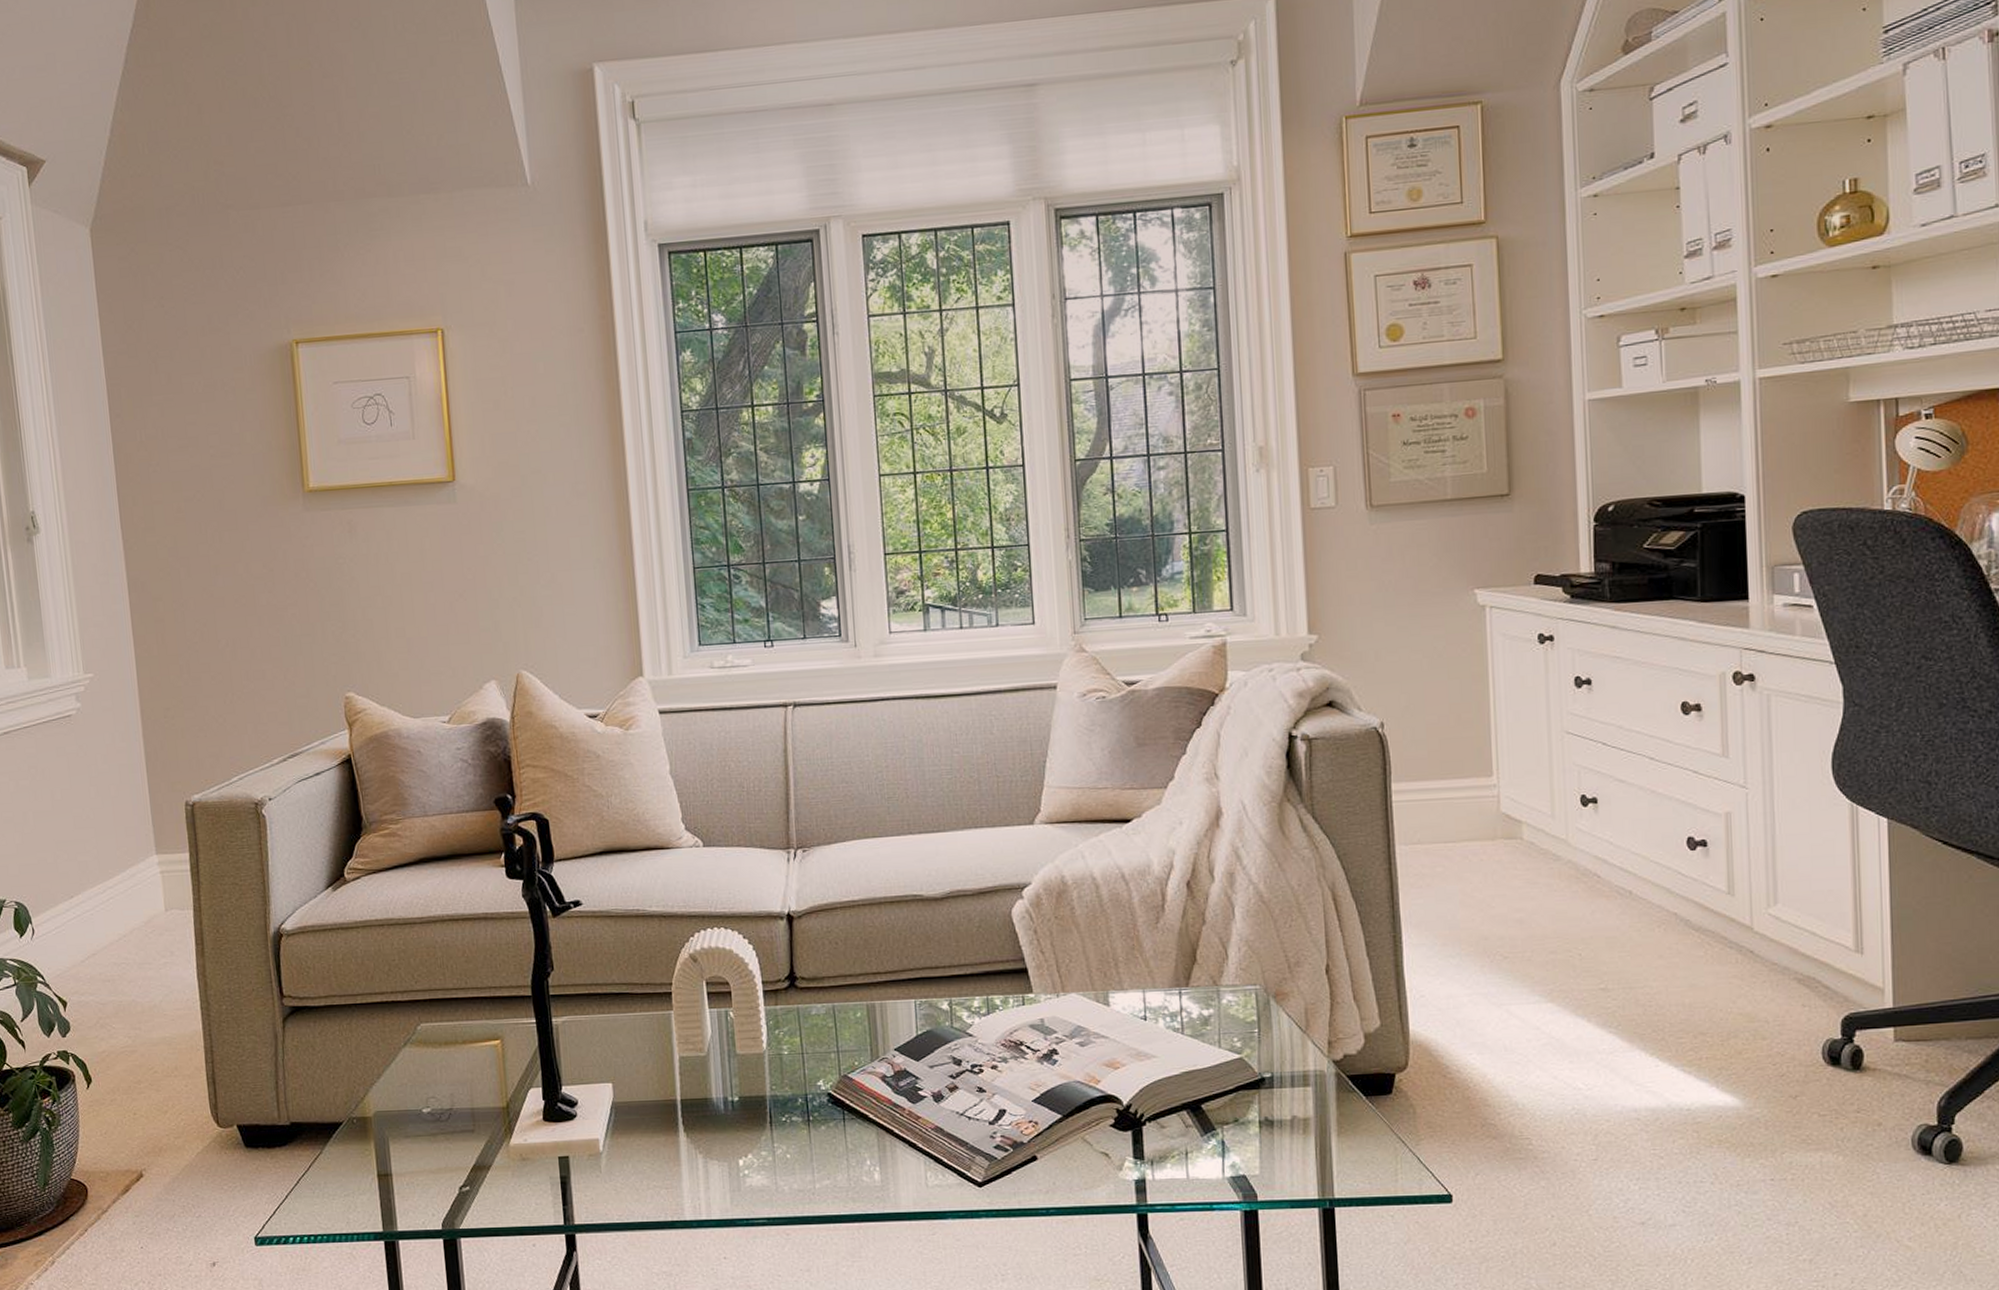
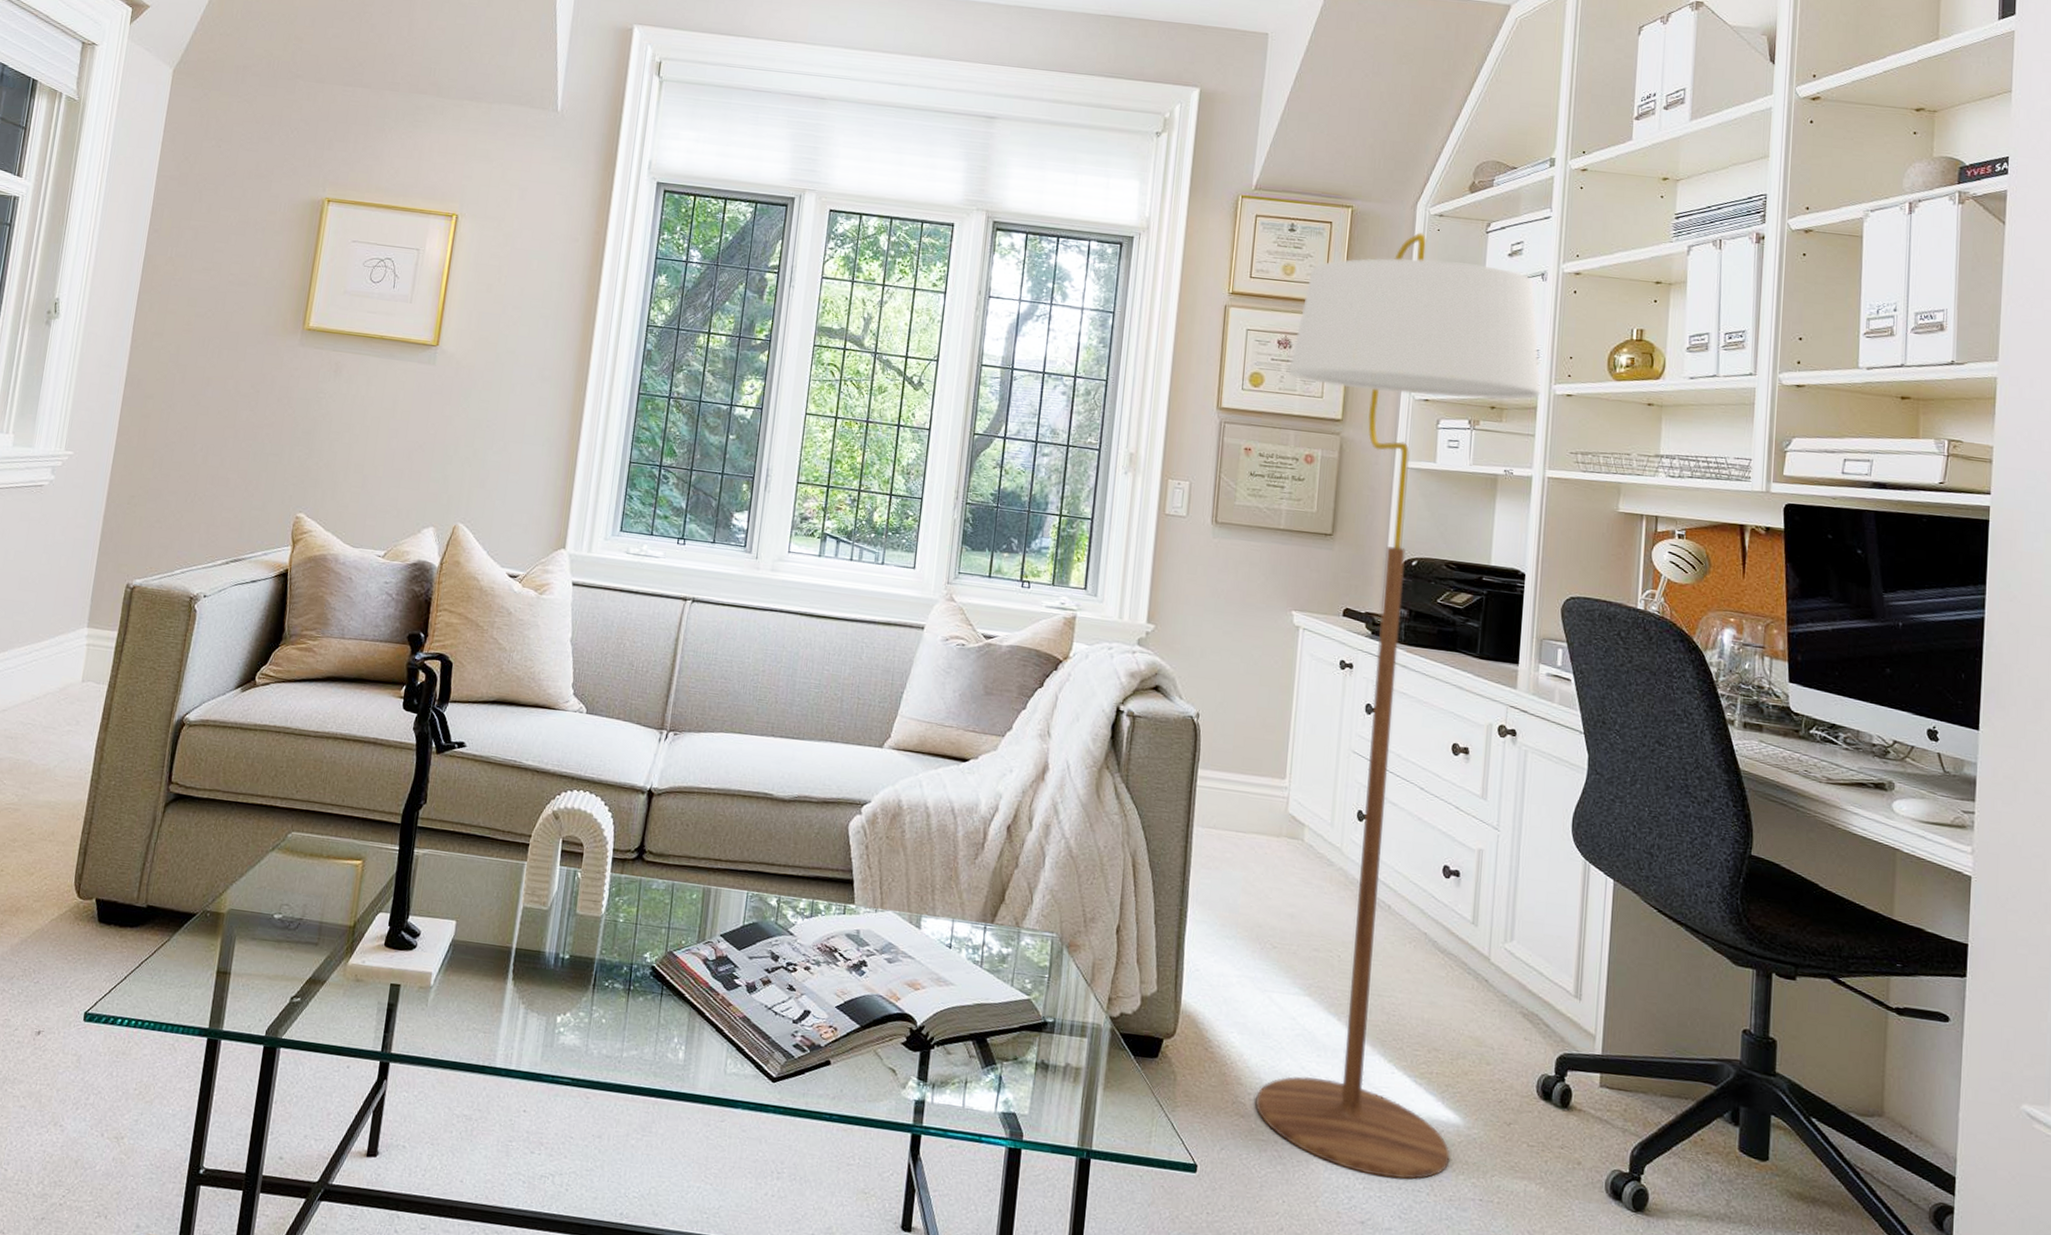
floor lamp: none [1431,116,1739,1174] -> present [1255,232,1541,1180]

